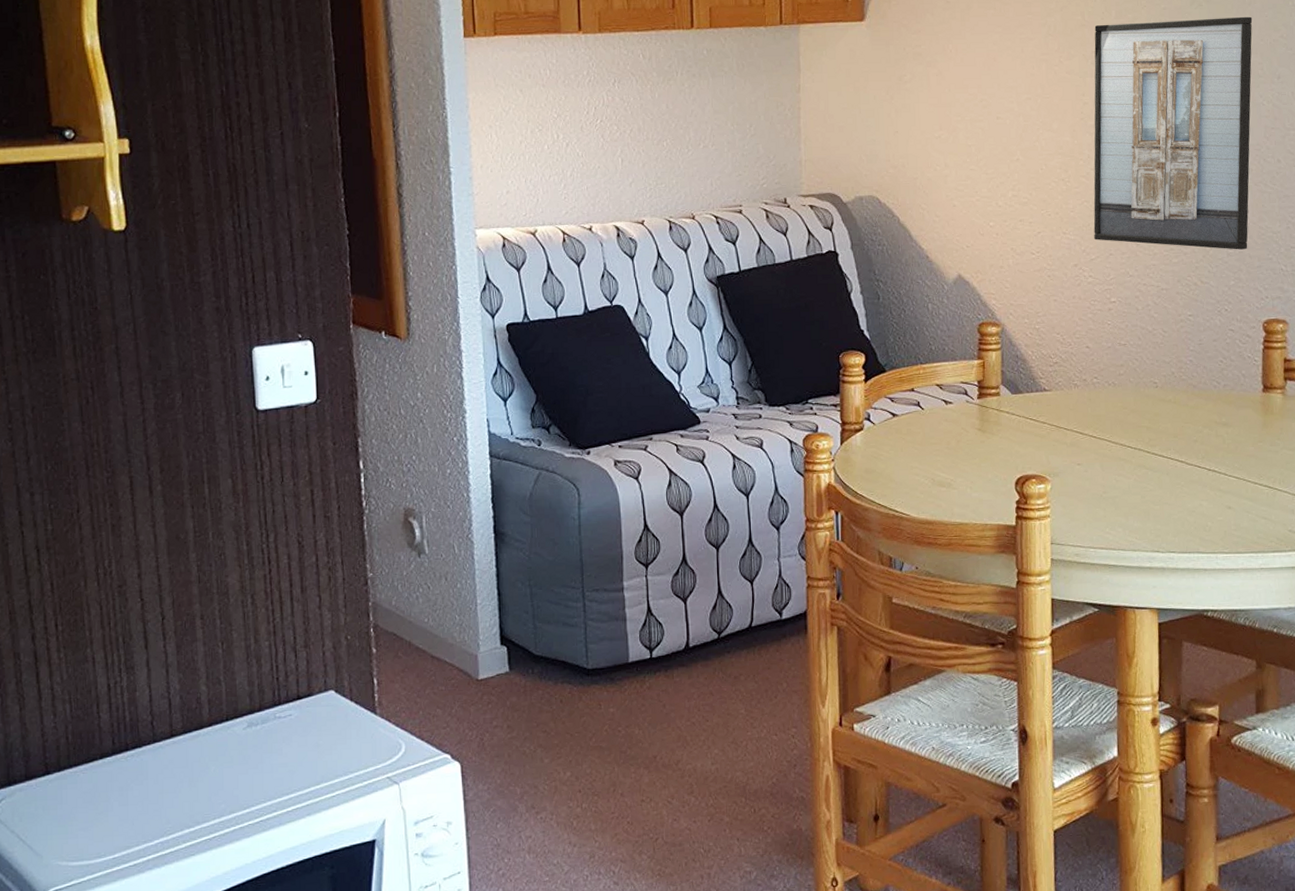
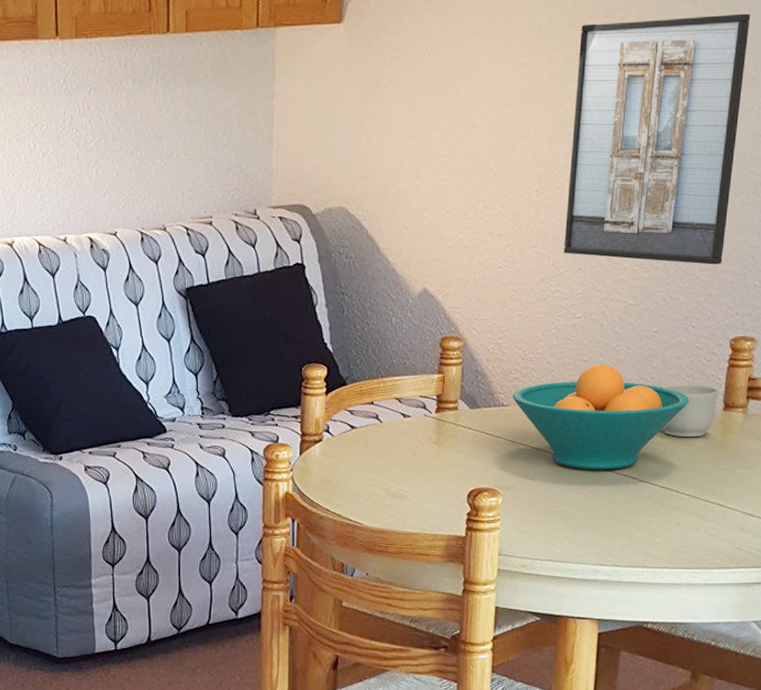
fruit bowl: none [1053,348,1229,454] -> present [512,364,690,470]
mug: none [1202,366,1257,420] -> present [663,384,719,438]

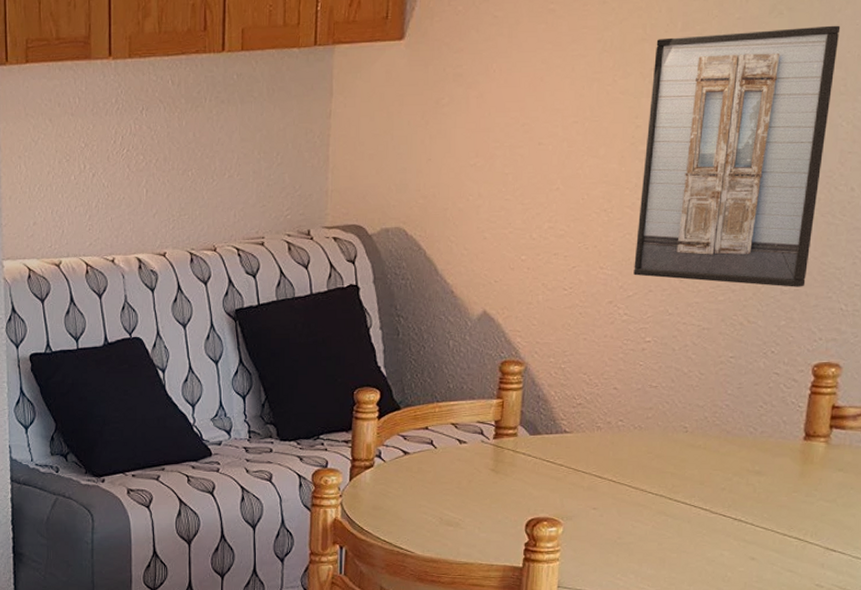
fruit bowl: present [512,364,690,470] -> none [575,390,768,500]
mug: present [663,384,719,438] -> none [737,412,799,468]

